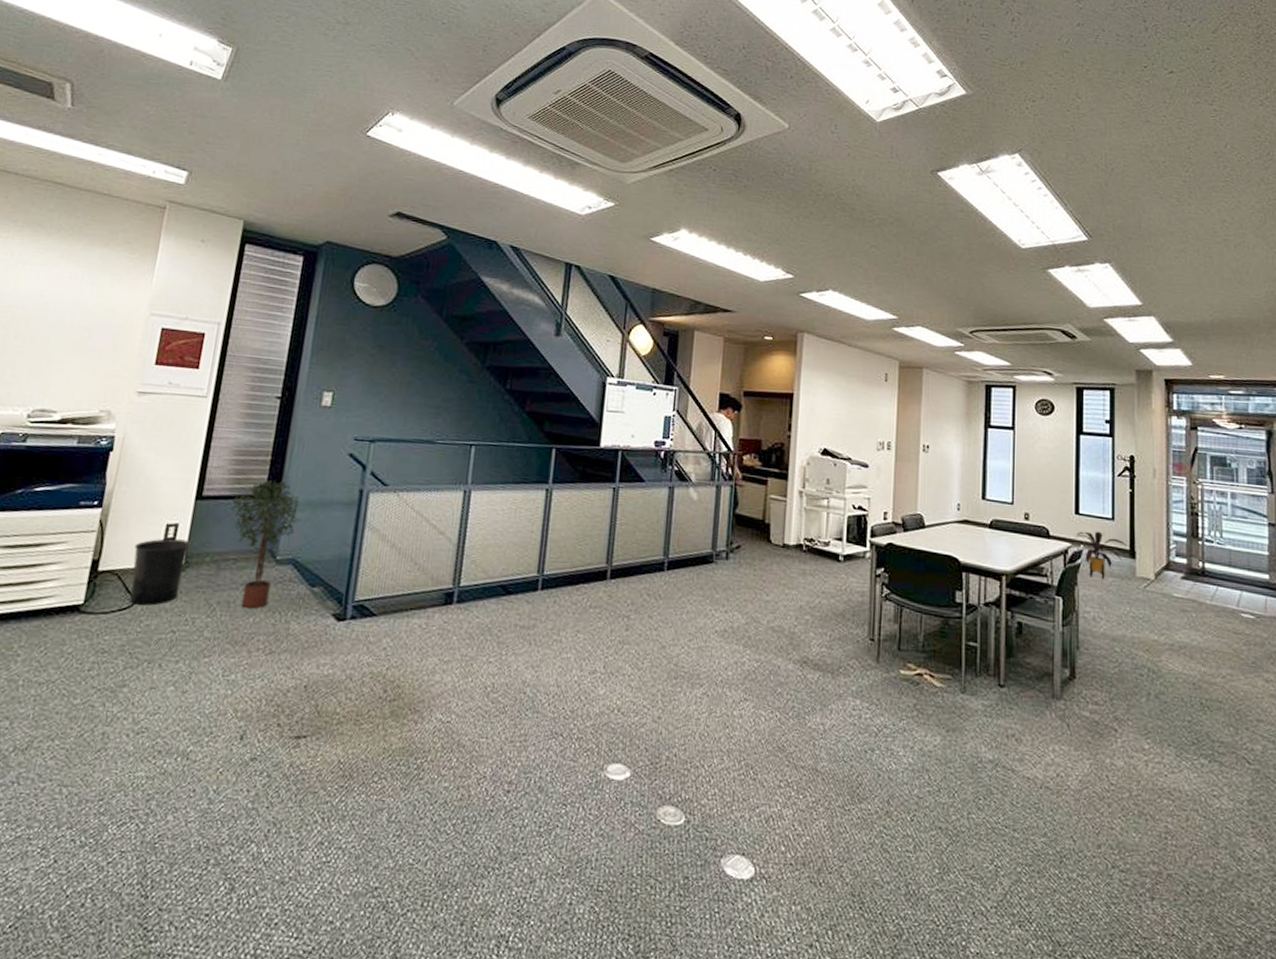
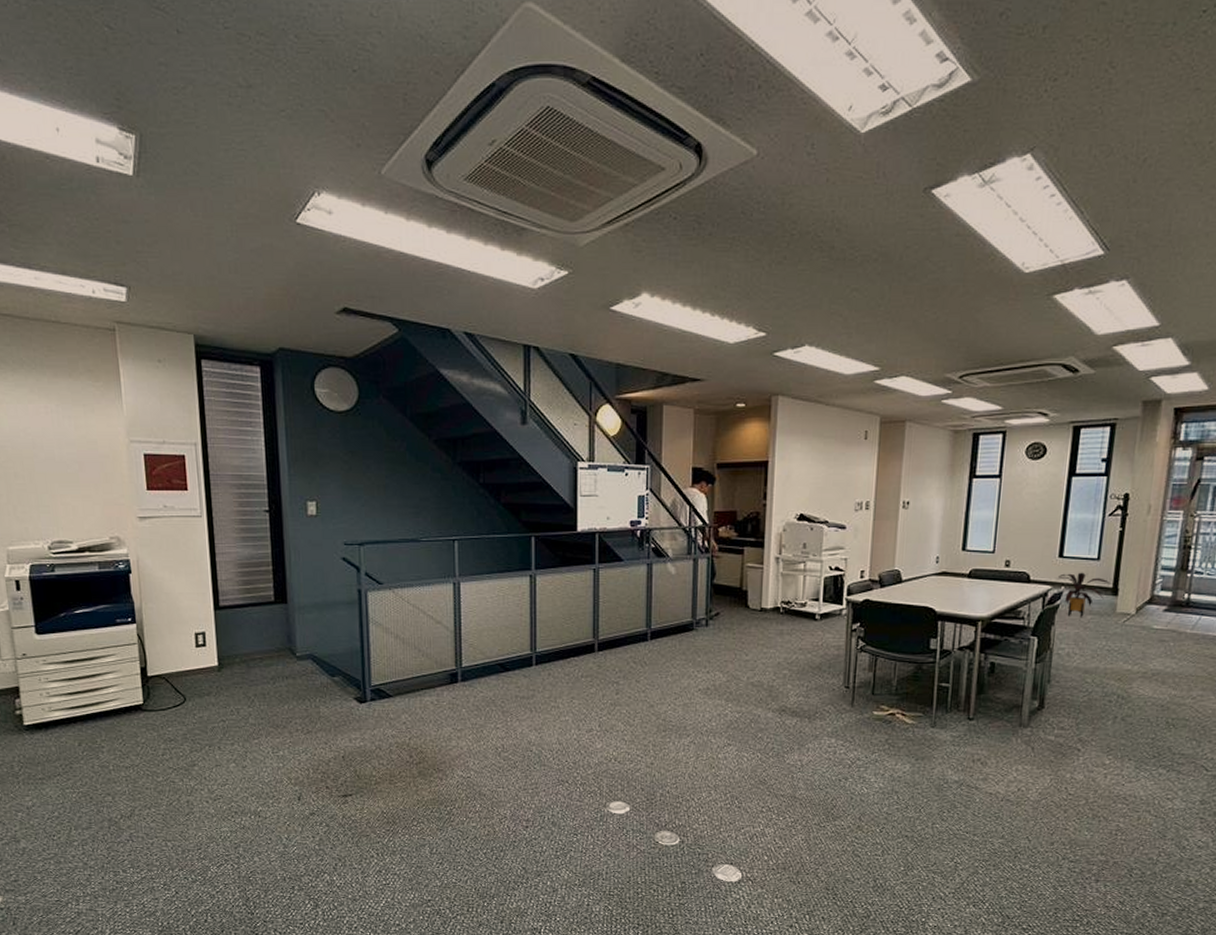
waste bin: present [129,538,191,606] -> none [173,645,220,701]
potted tree: present [231,480,302,609] -> none [246,588,312,698]

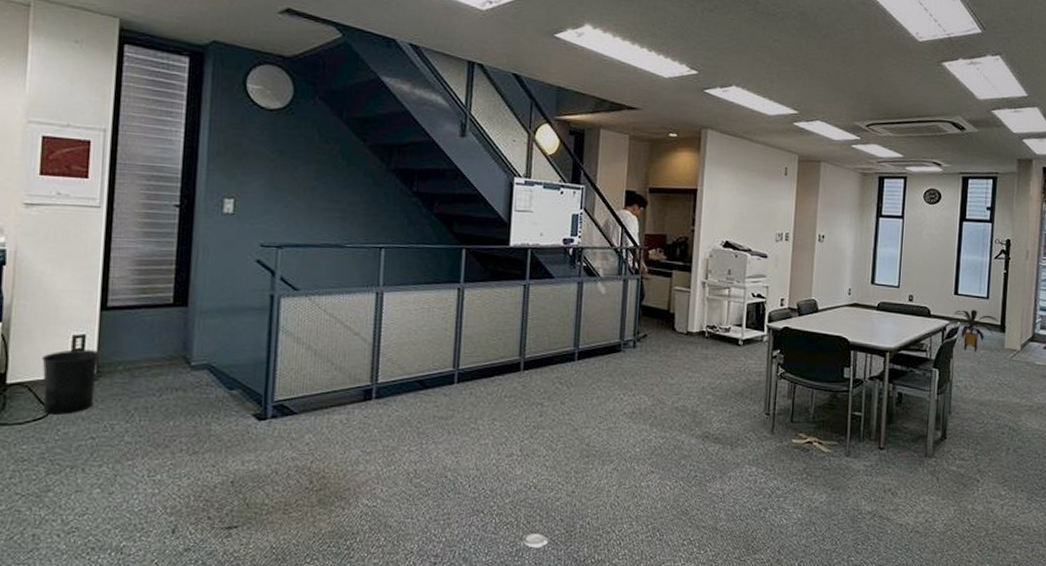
waste bin: none [173,645,220,701] -> present [42,349,101,415]

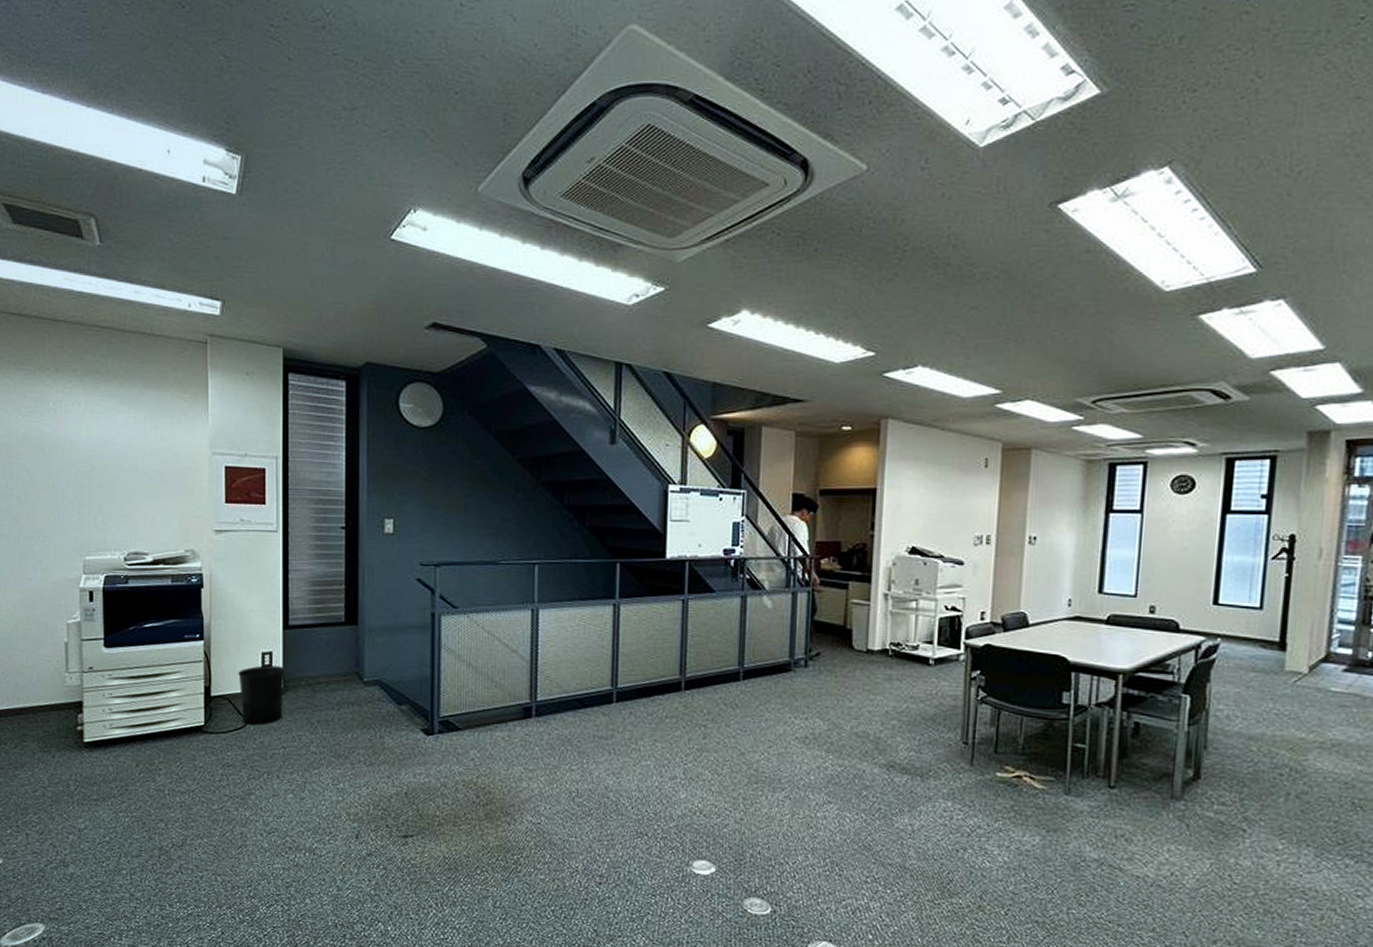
house plant: present [953,309,998,353] -> none [1212,622,1276,676]

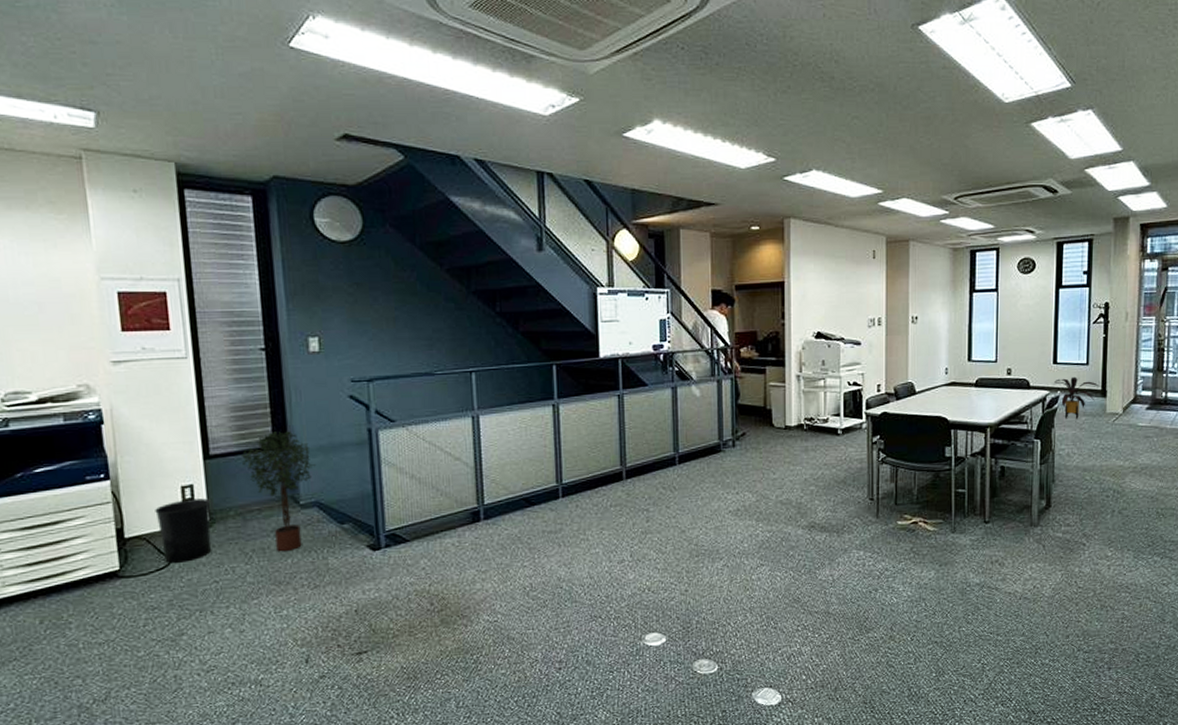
potted tree: none [315,608,382,726] -> present [240,431,317,552]
house plant: none [1212,622,1276,676] -> present [1053,376,1099,420]

